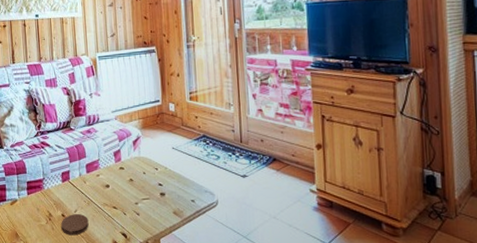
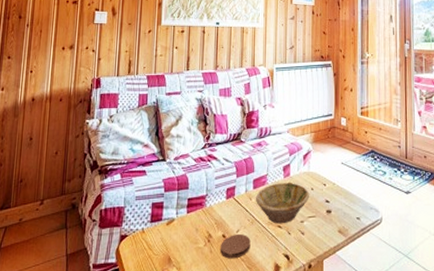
bowl: none [90,167,142,205] -> present [256,183,309,224]

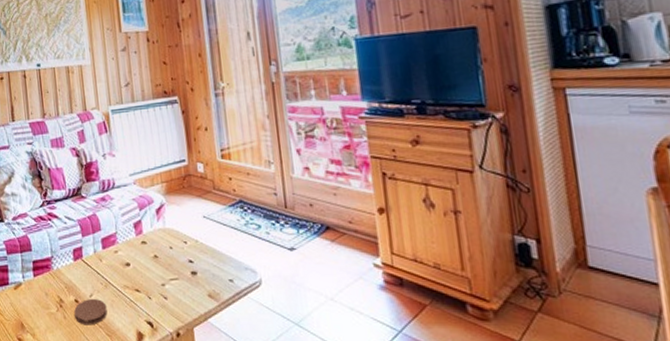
bowl: present [256,183,309,224] -> none [106,241,168,288]

